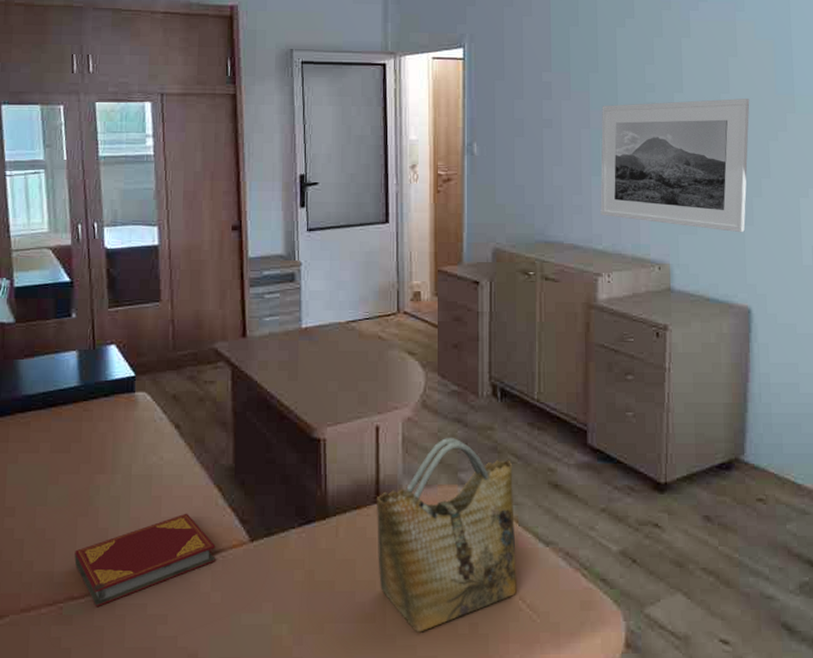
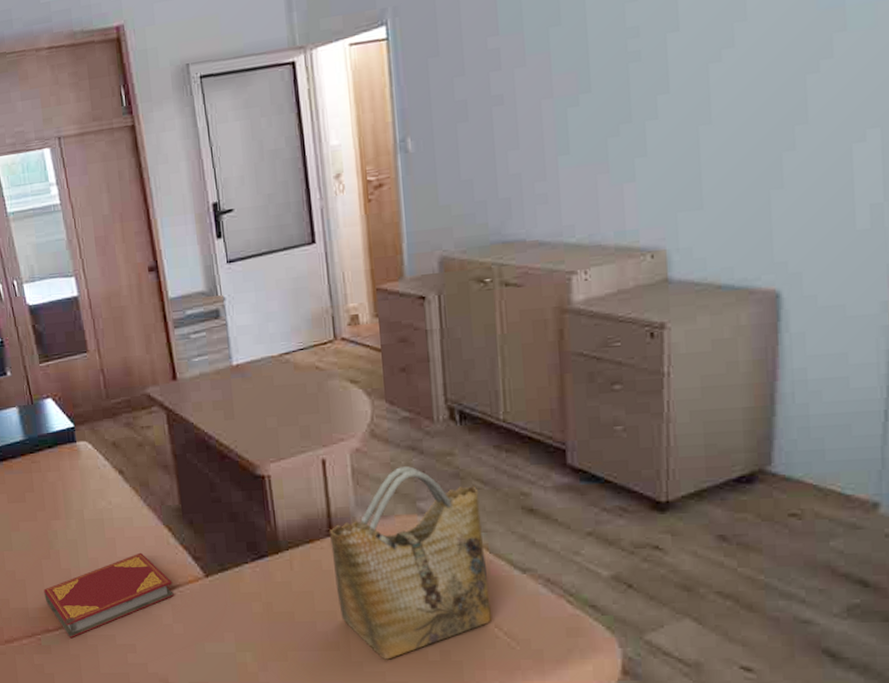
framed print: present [600,98,750,233] -> none [567,23,778,203]

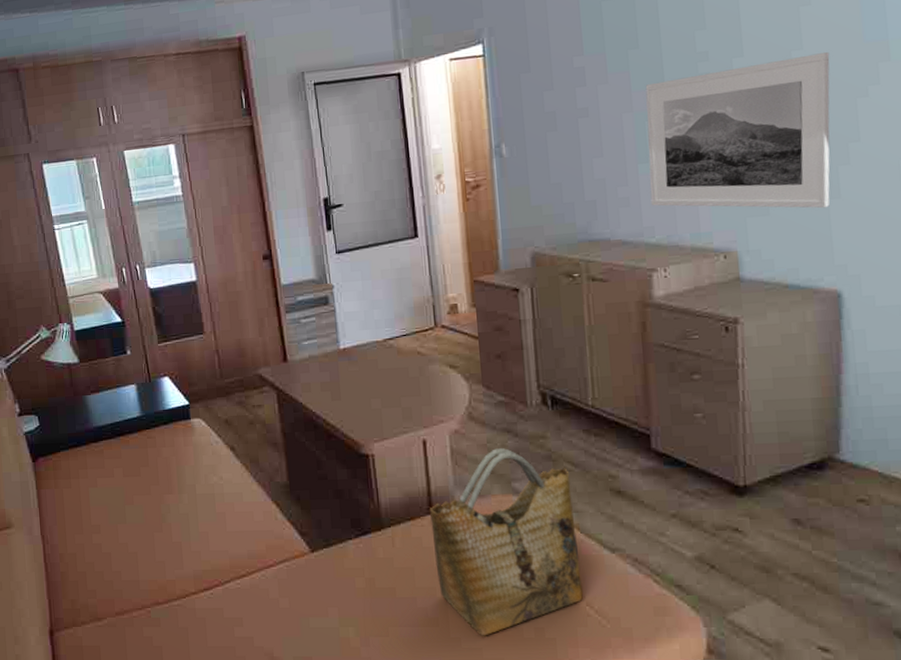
hardback book: present [44,552,174,639] -> none [155,527,280,612]
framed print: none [567,23,778,203] -> present [645,52,830,209]

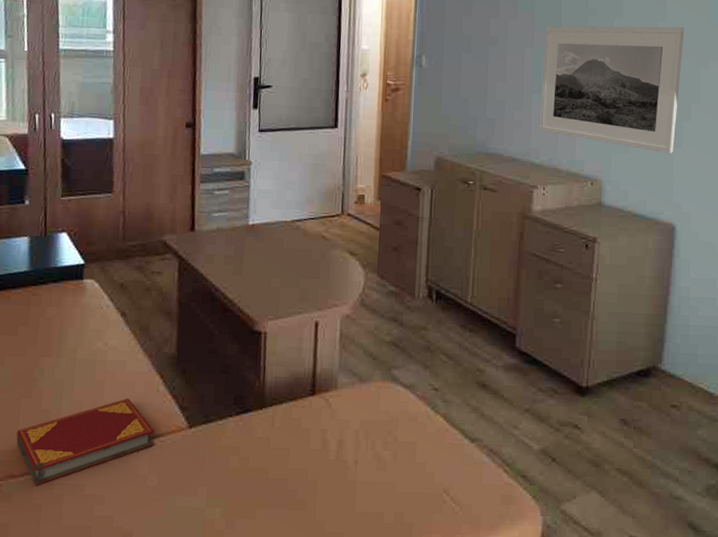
hardback book: none [155,527,280,612] -> present [16,398,155,486]
grocery bag: present [429,448,583,636] -> none [310,336,444,520]

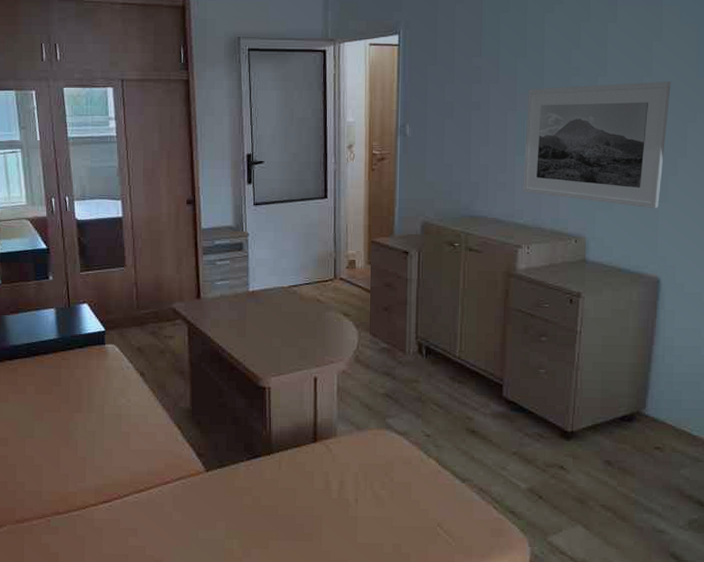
hardback book: present [16,398,155,486] -> none [58,446,177,521]

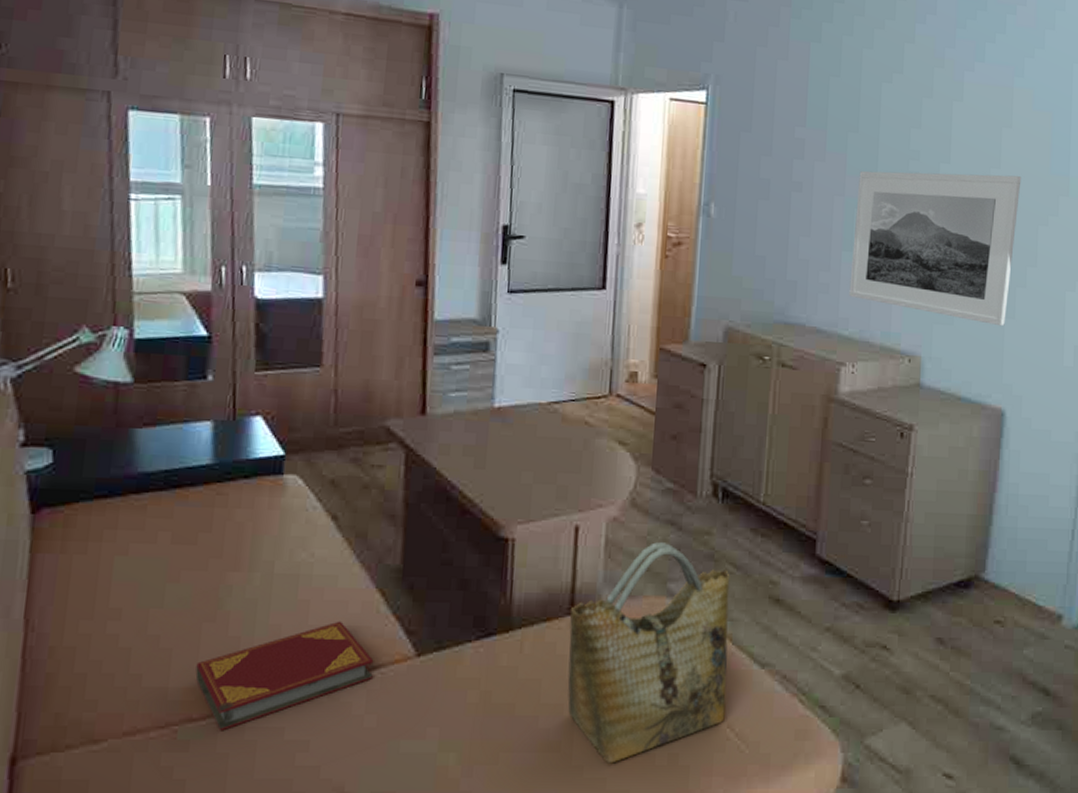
hardback book: none [58,446,177,521] -> present [195,621,374,731]
grocery bag: none [314,389,436,550] -> present [567,542,730,764]

